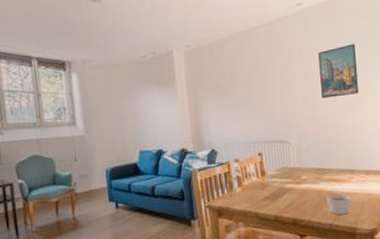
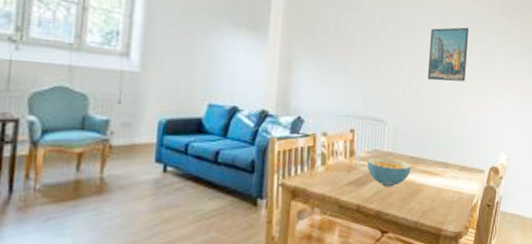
cereal bowl: none [278,172,319,198] -> present [367,158,412,187]
candle: present [325,193,352,215] -> none [415,187,441,213]

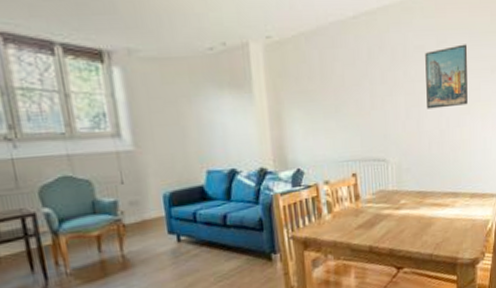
cereal bowl: present [367,158,412,187] -> none [374,196,420,225]

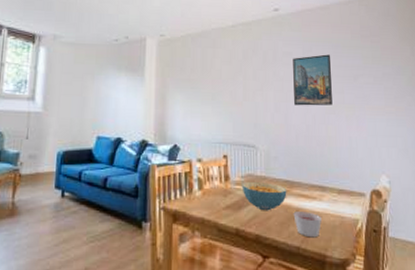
cereal bowl: none [374,196,420,225] -> present [243,182,287,211]
candle: none [426,219,454,244] -> present [293,211,322,238]

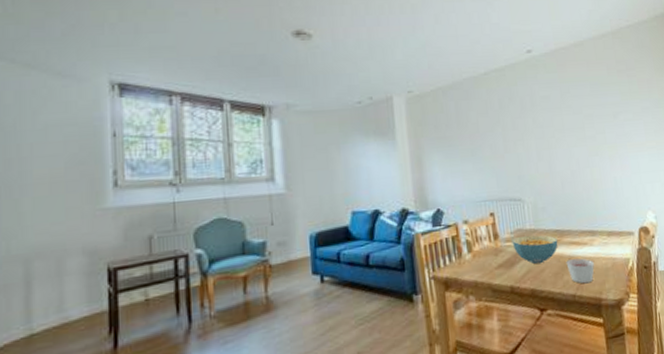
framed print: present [293,54,332,106] -> none [551,94,595,152]

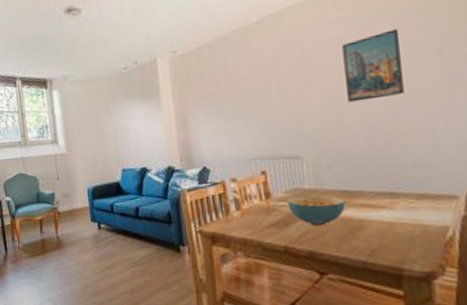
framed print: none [551,94,595,152] -> present [342,29,404,103]
candle: present [566,258,595,284] -> none [355,223,395,251]

